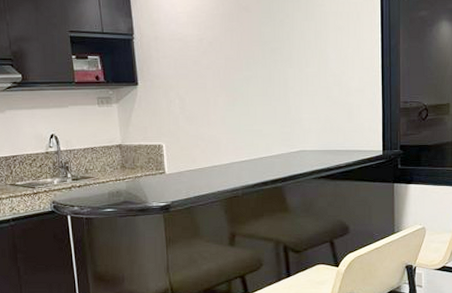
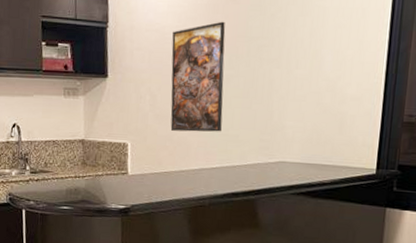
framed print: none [194,28,246,130] -> present [170,21,226,132]

